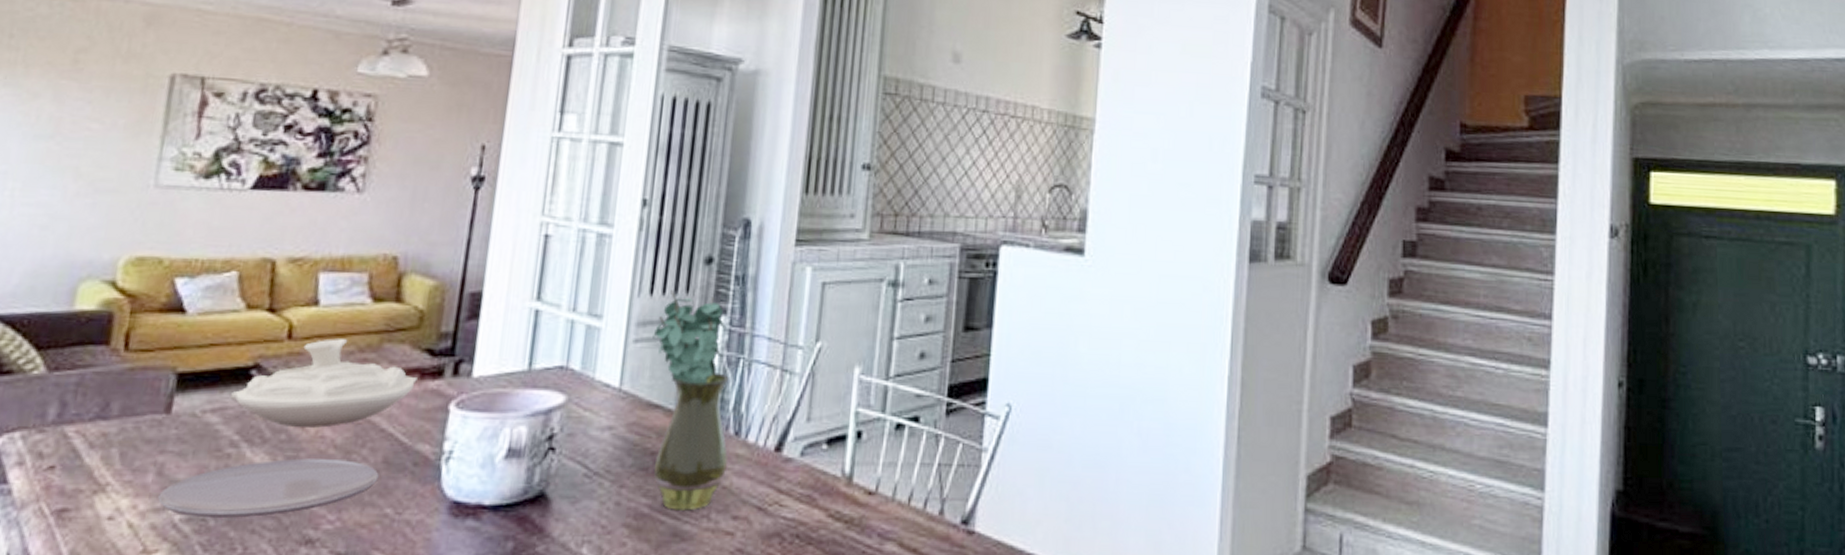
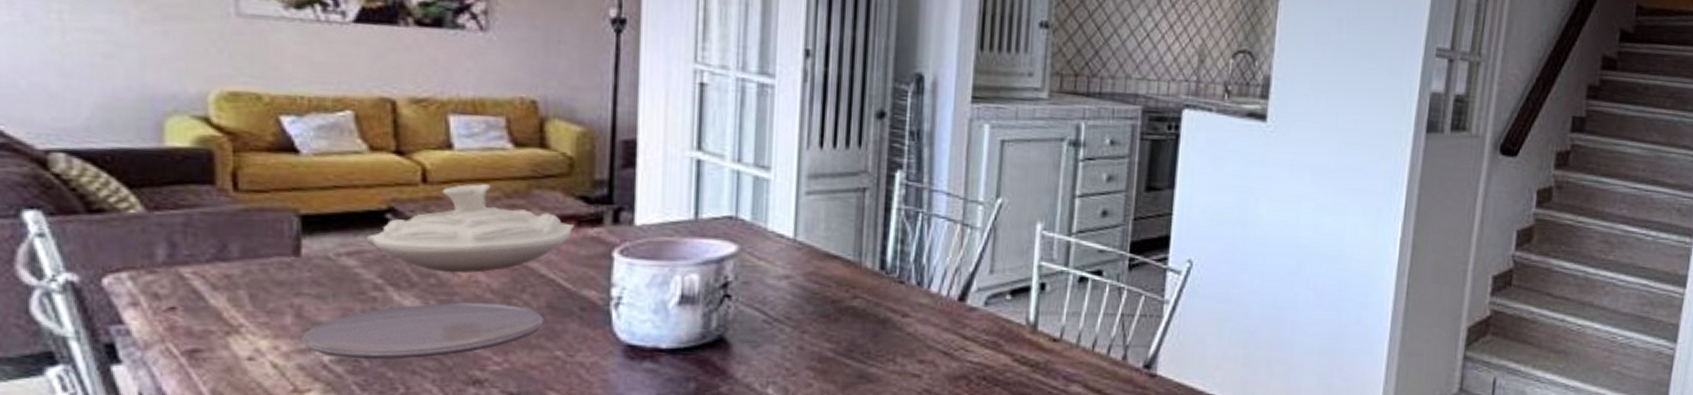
vase: present [652,290,729,511] -> none [826,143,911,355]

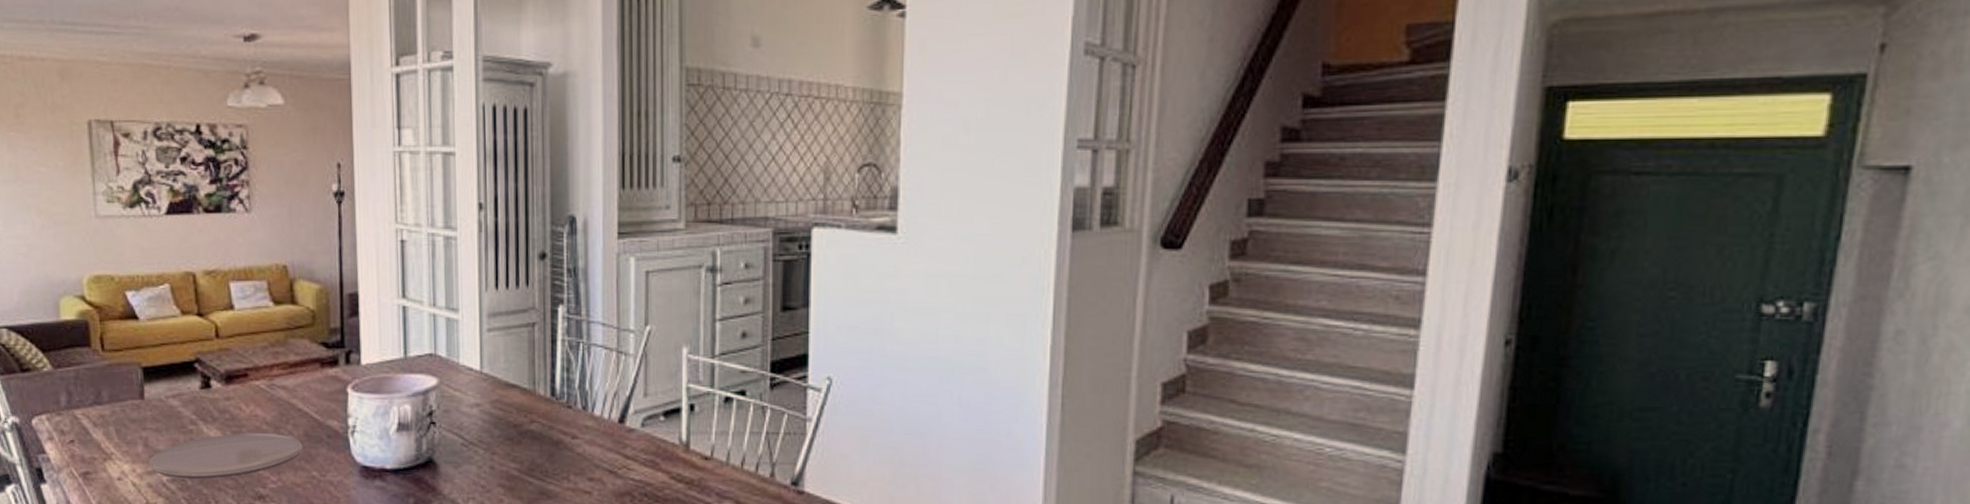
decorative bowl: present [367,184,574,273] -> none [184,336,319,409]

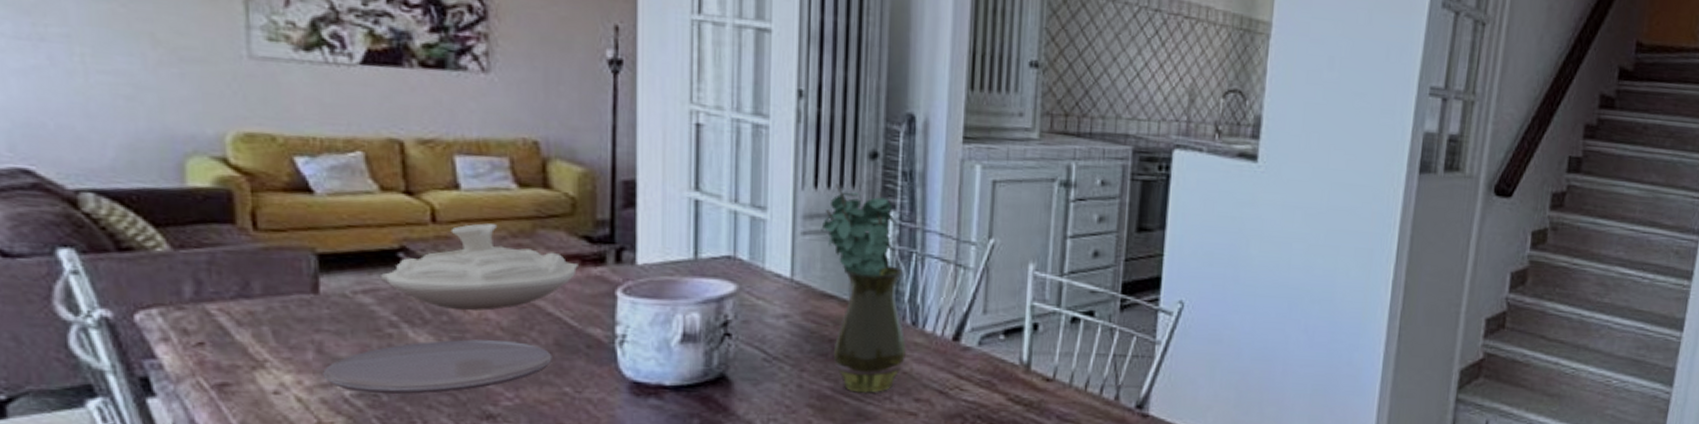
decorative bowl: none [184,336,319,409] -> present [381,223,578,311]
vase: none [502,284,579,473] -> present [821,184,906,393]

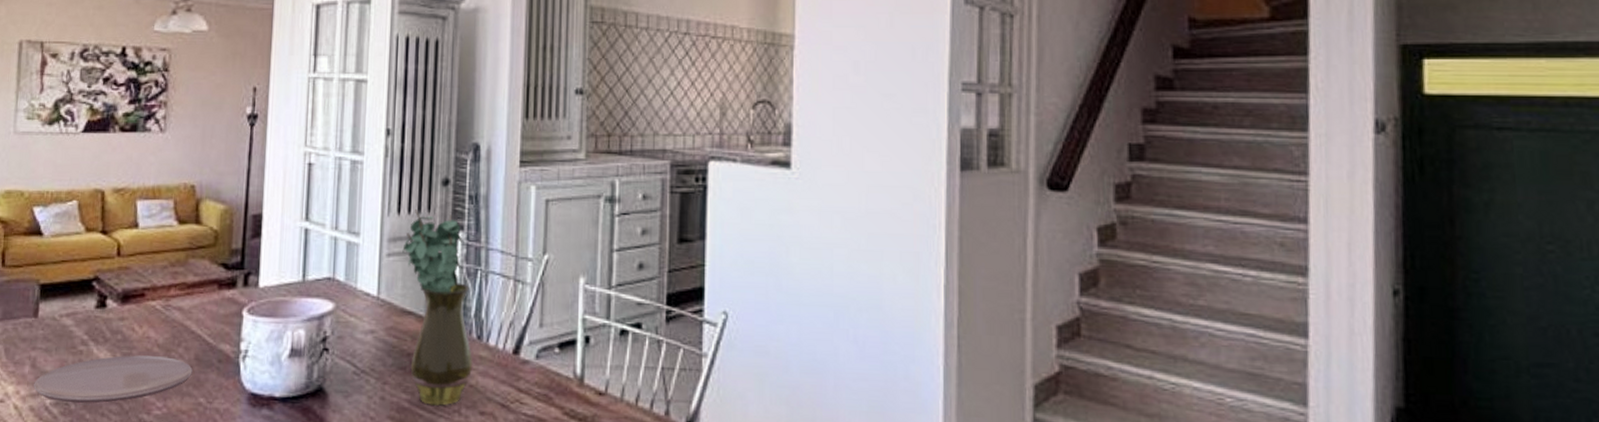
decorative bowl: present [381,223,578,311] -> none [79,255,216,330]

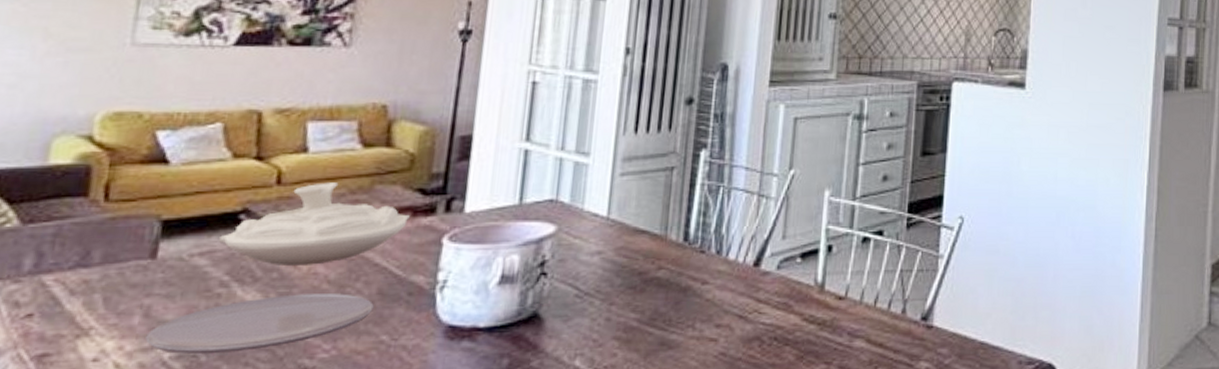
decorative bowl: none [79,255,216,330] -> present [219,182,410,267]
vase: present [402,209,472,406] -> none [638,128,710,322]

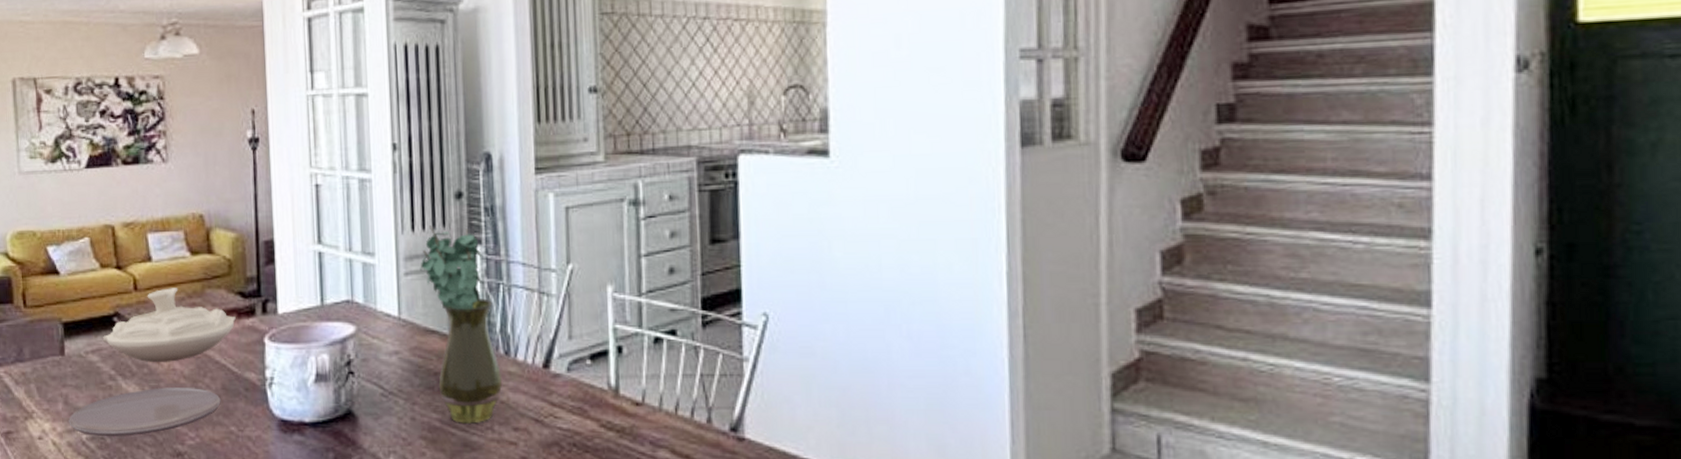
vase: none [638,128,710,322] -> present [420,225,502,424]

